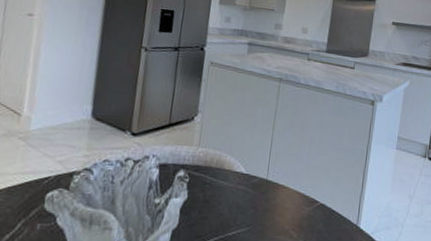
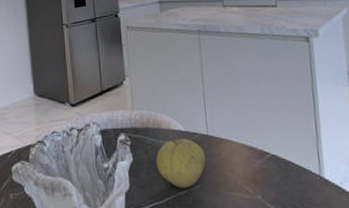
fruit: none [210,180,261,230] -> present [155,138,206,188]

